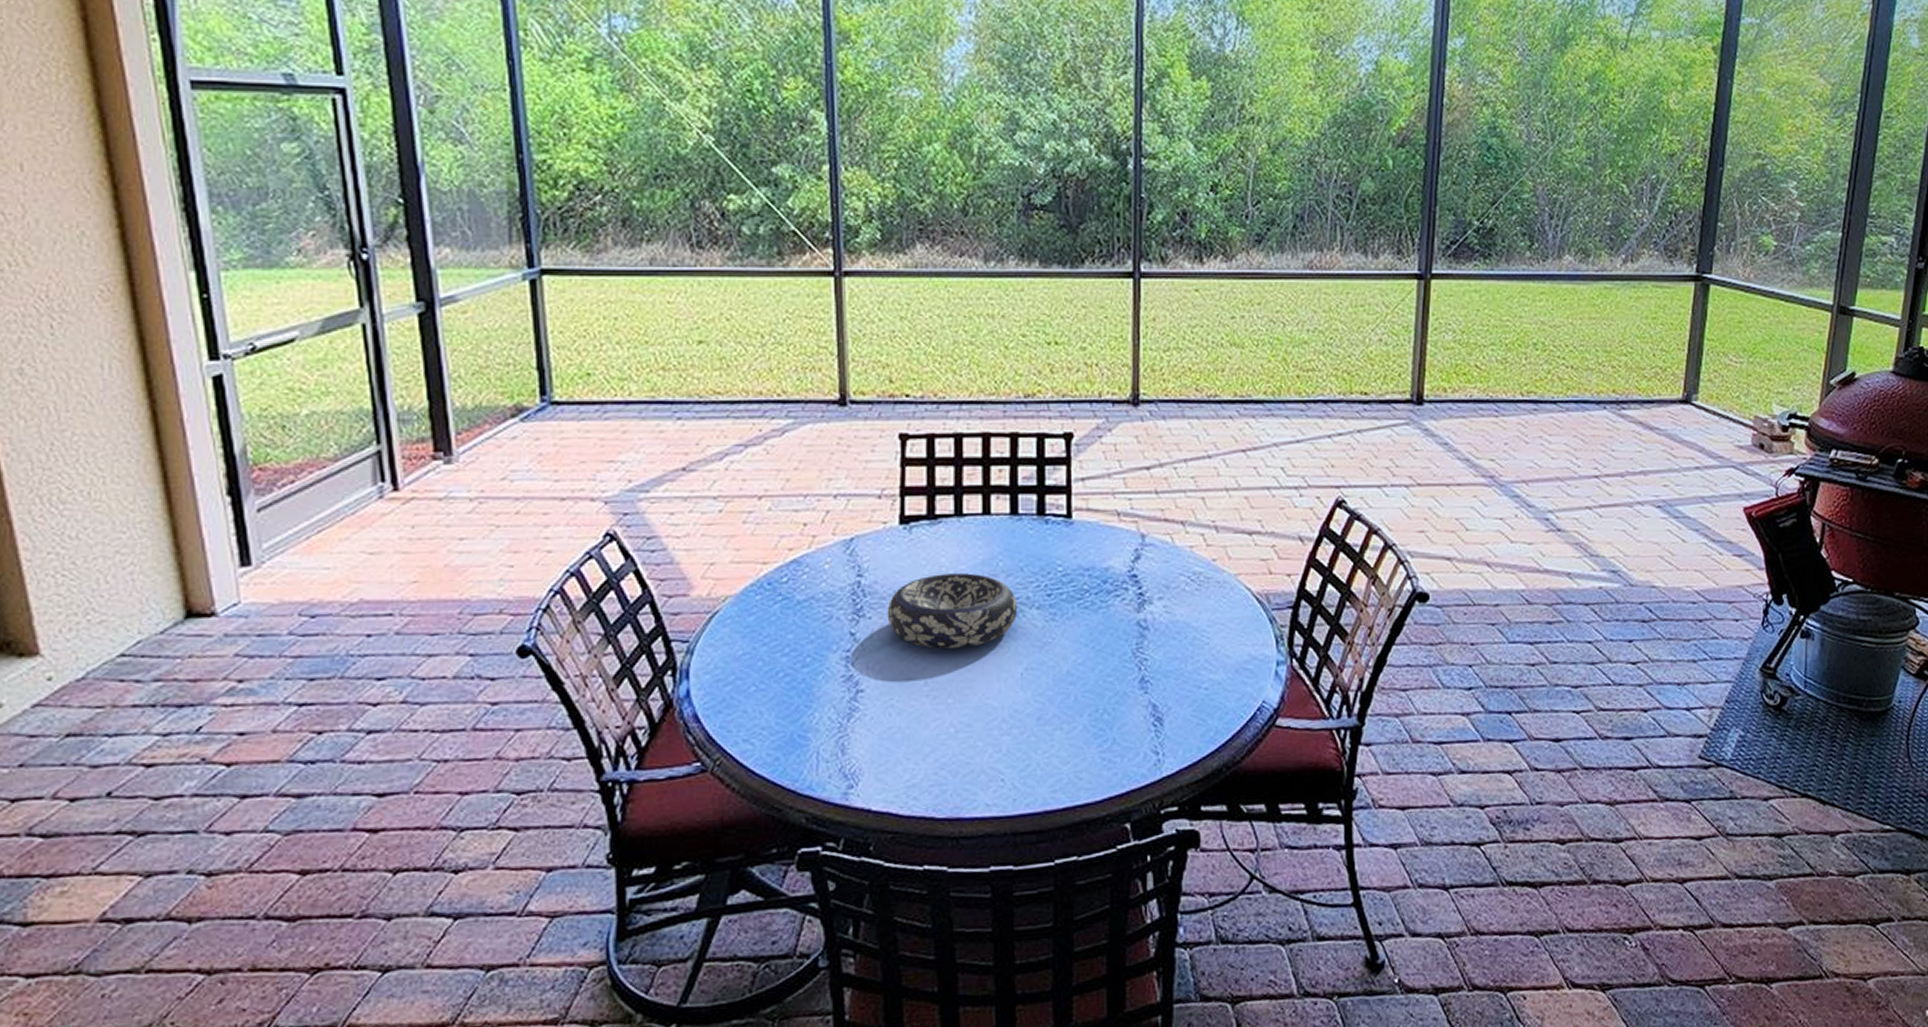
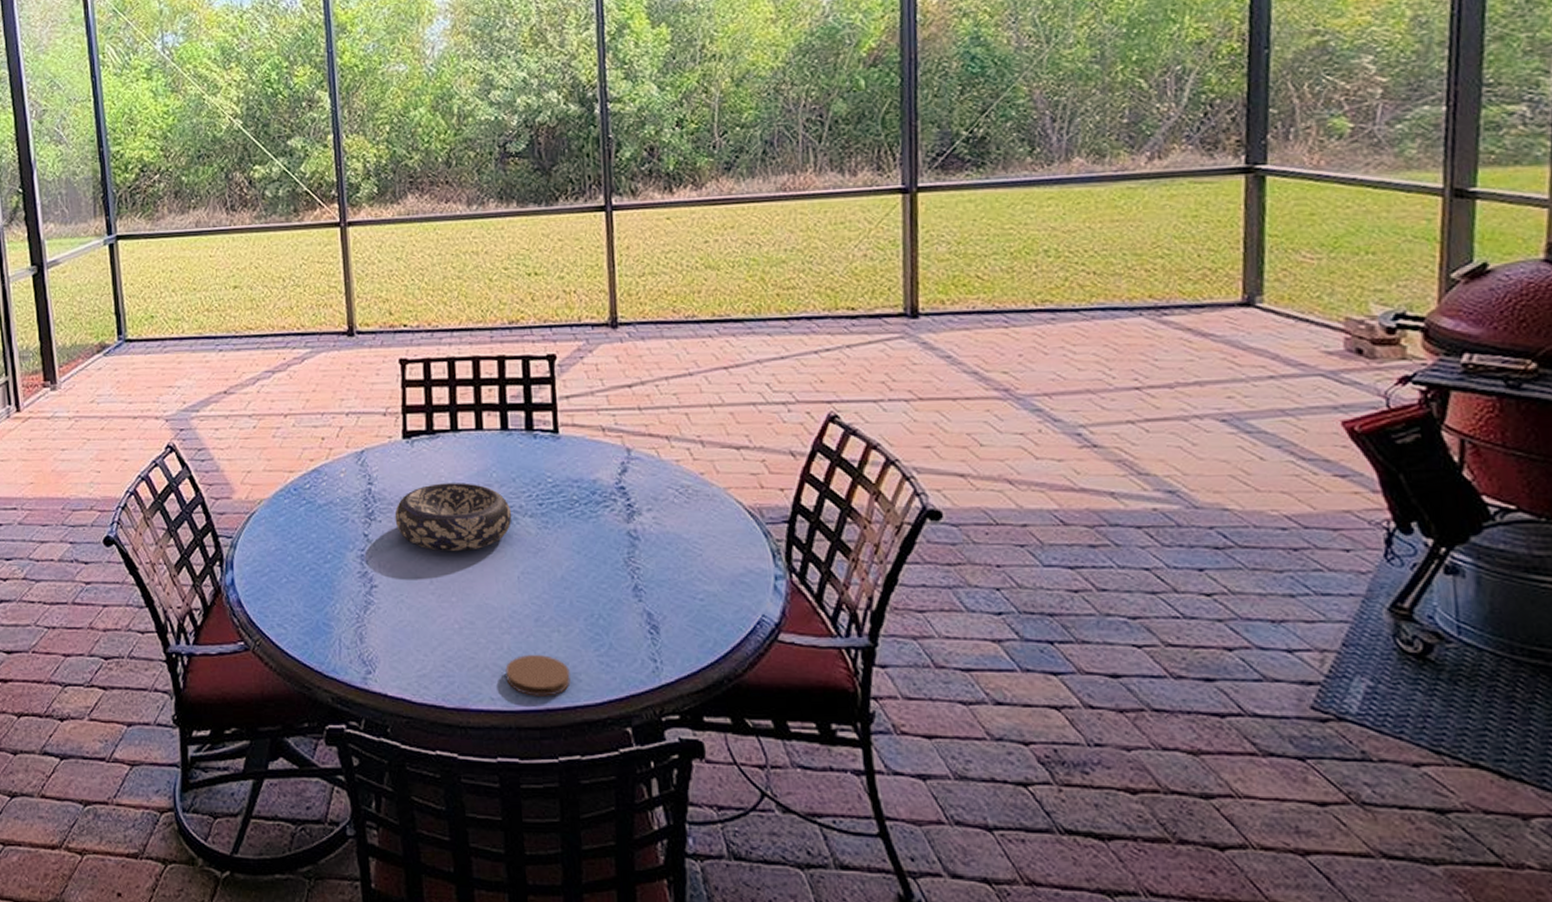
coaster: none [1003,755,1071,799] -> present [505,655,571,697]

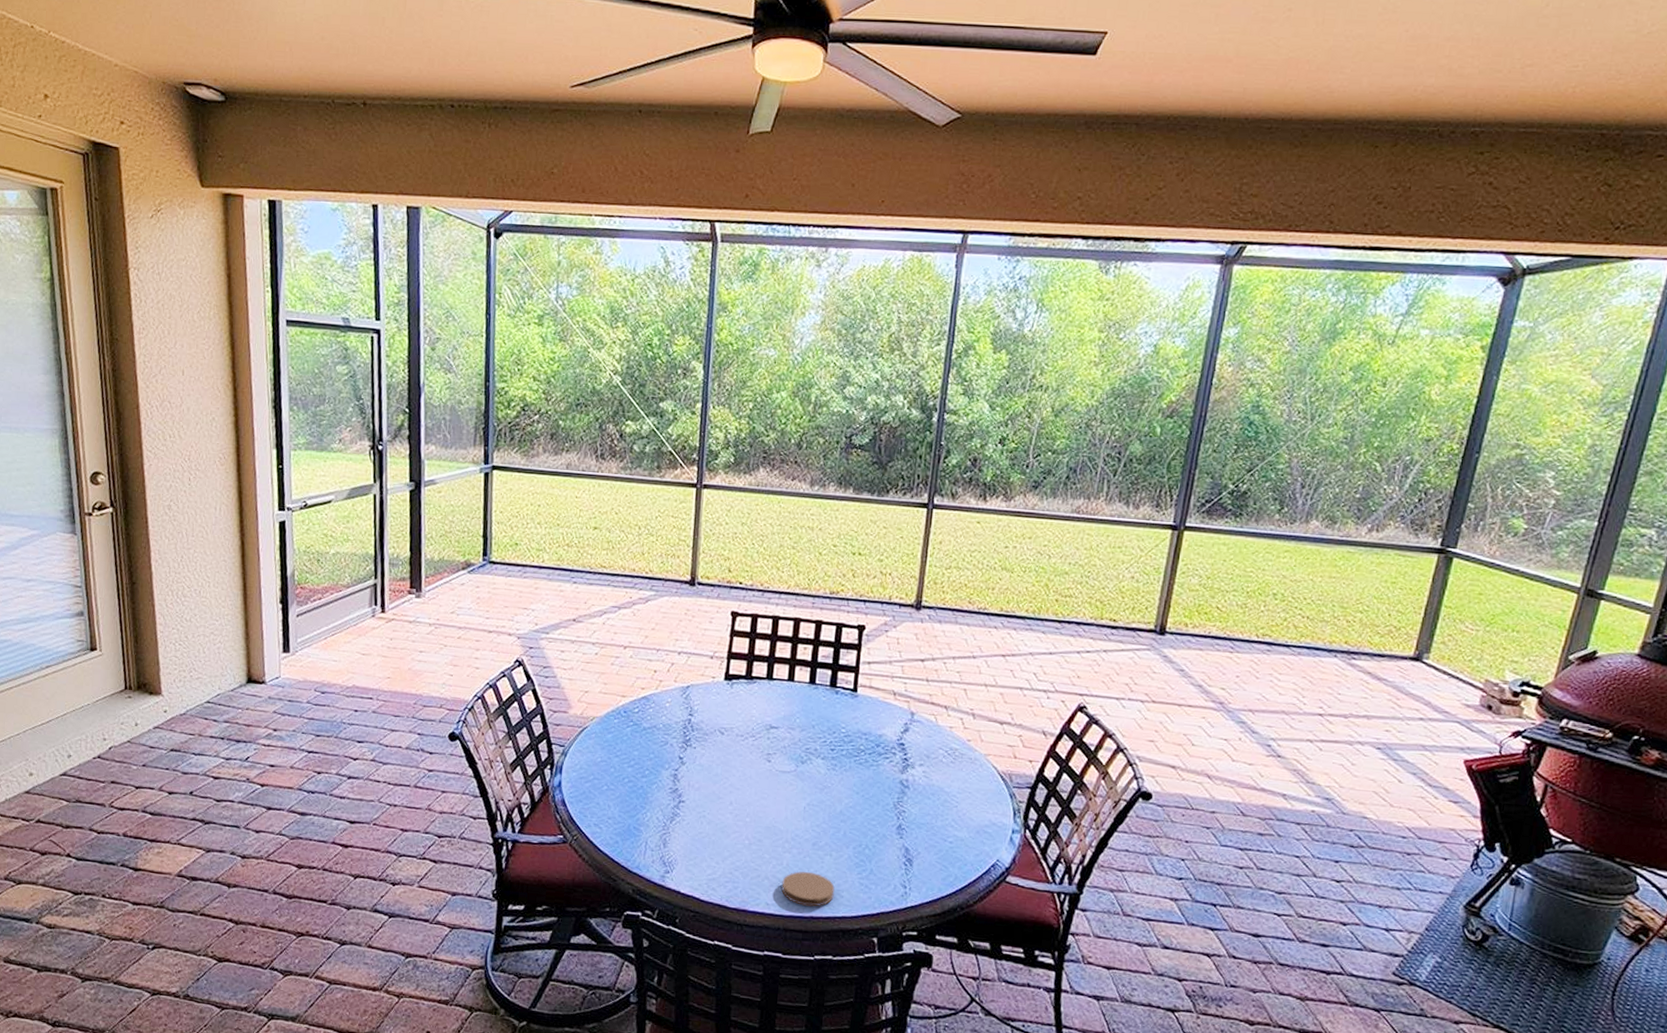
decorative bowl: present [394,483,512,552] -> none [707,722,808,781]

